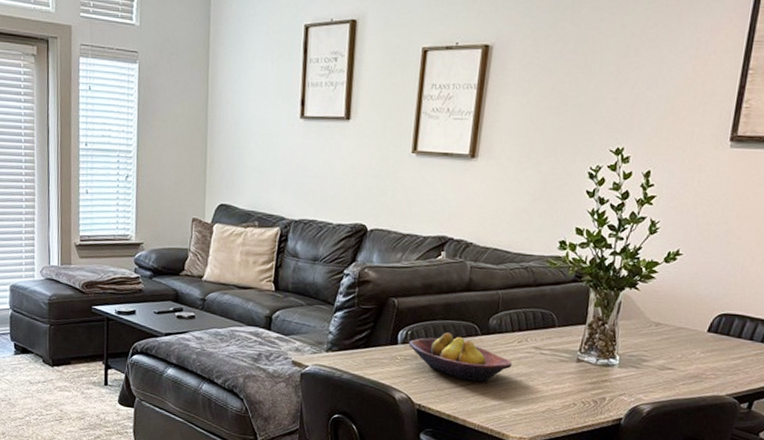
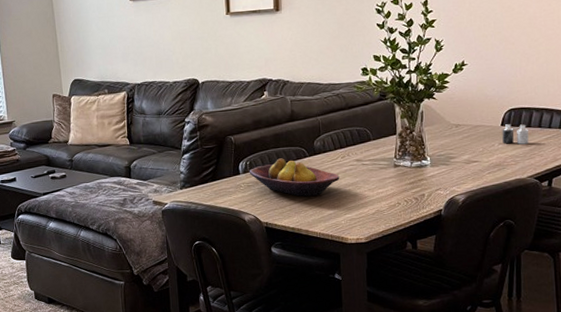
candle: none [705,331,737,357] -> present [502,124,529,145]

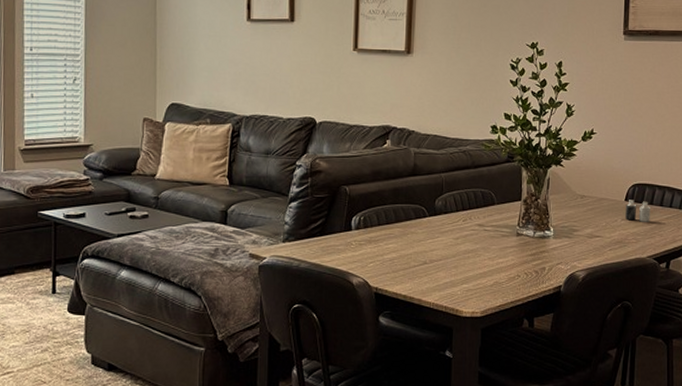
fruit bowl: present [249,158,340,196] -> none [362,216,460,261]

